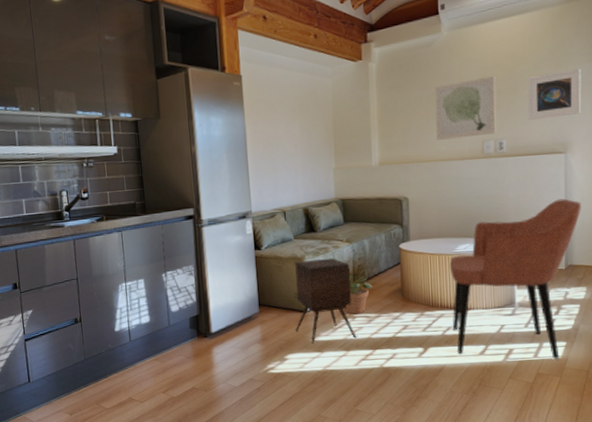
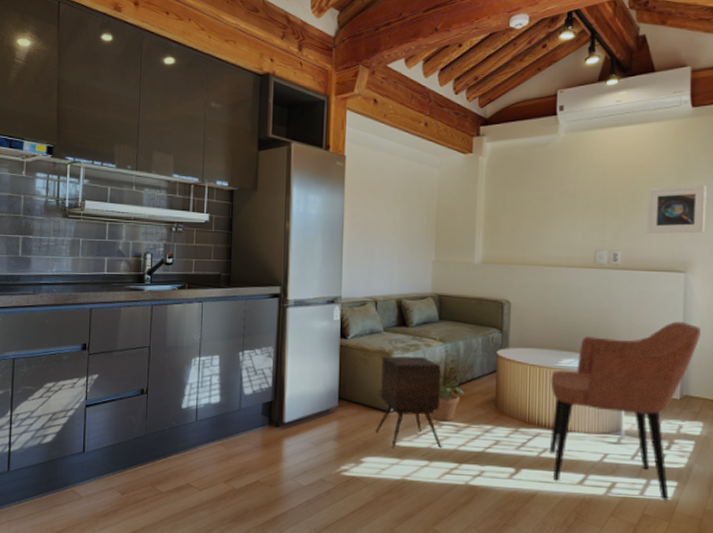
wall art: present [434,75,496,140] -> none [546,182,614,245]

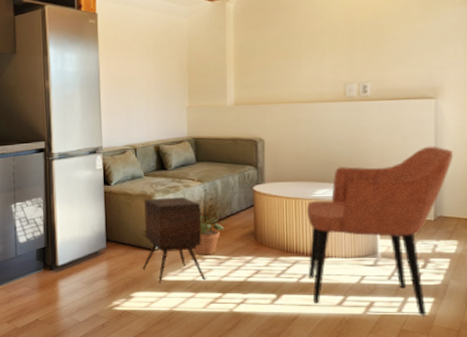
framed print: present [647,185,707,234] -> none [395,11,455,63]

